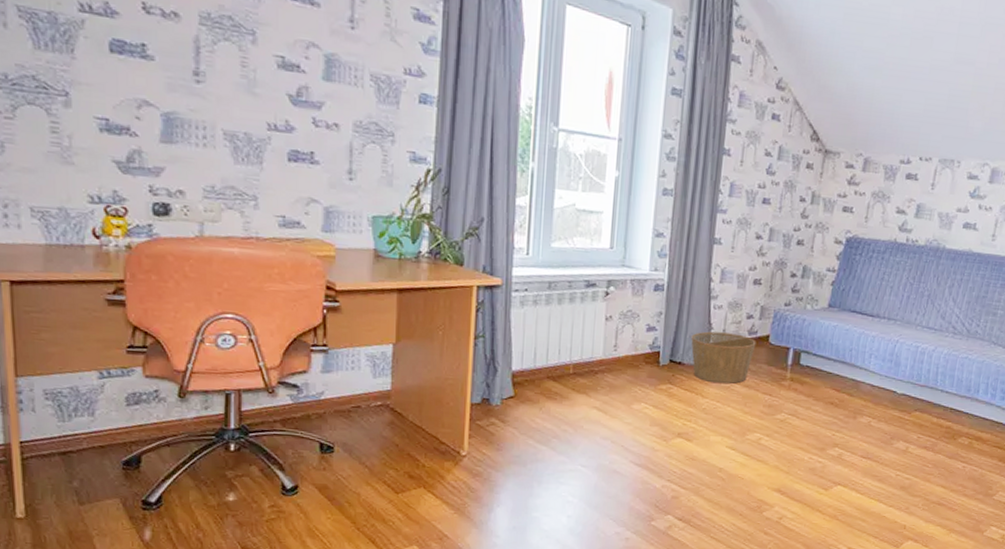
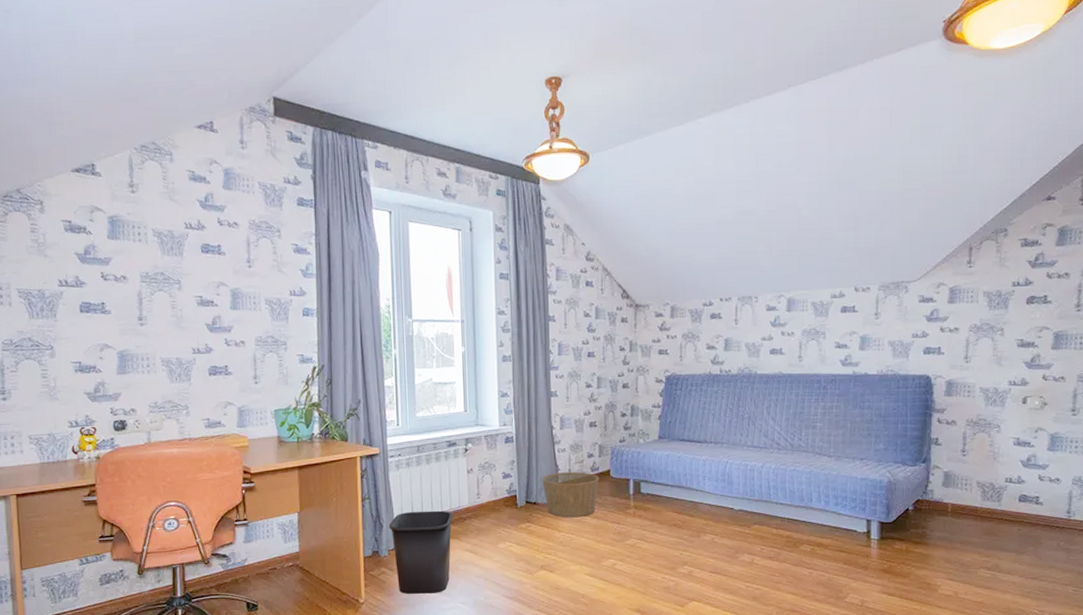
waste bin: none [504,357,584,453] -> present [388,510,453,594]

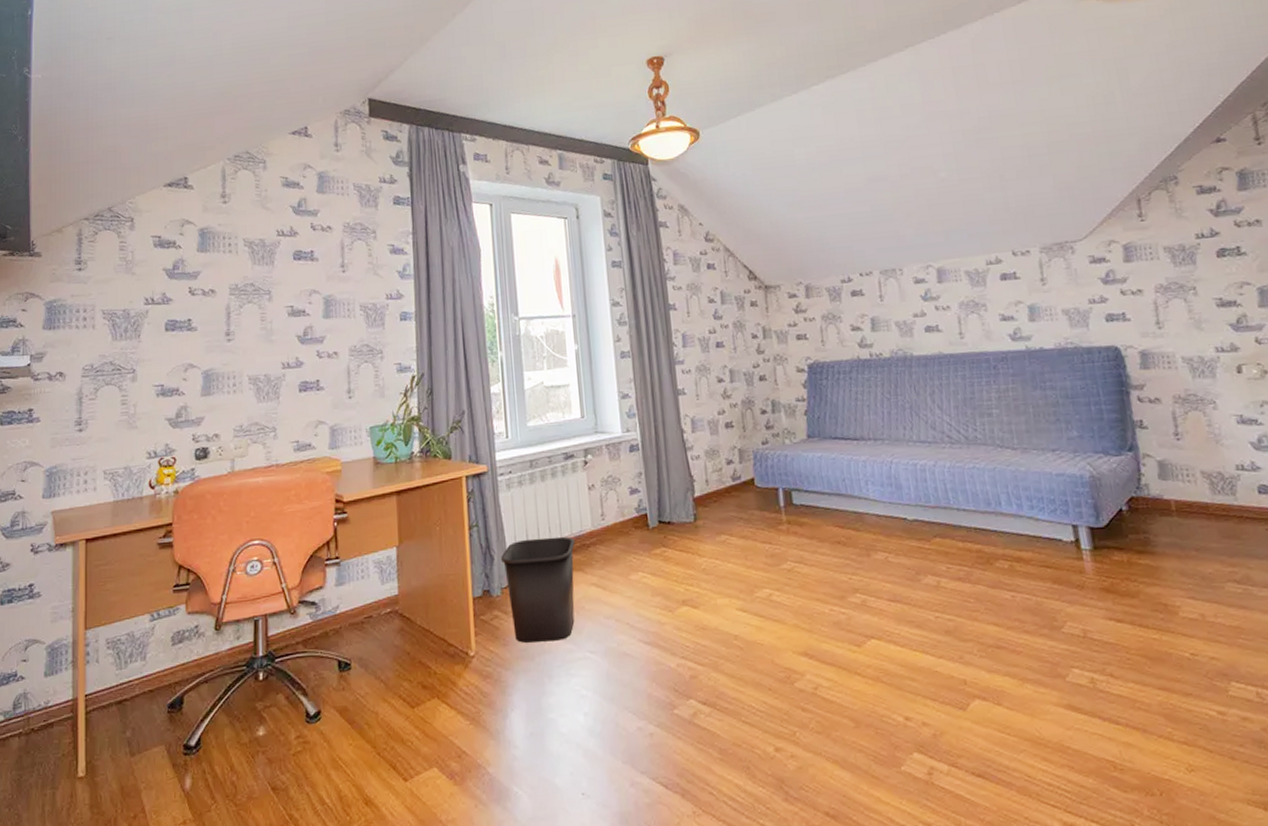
basket: present [542,472,599,518] -> none [675,482,743,539]

